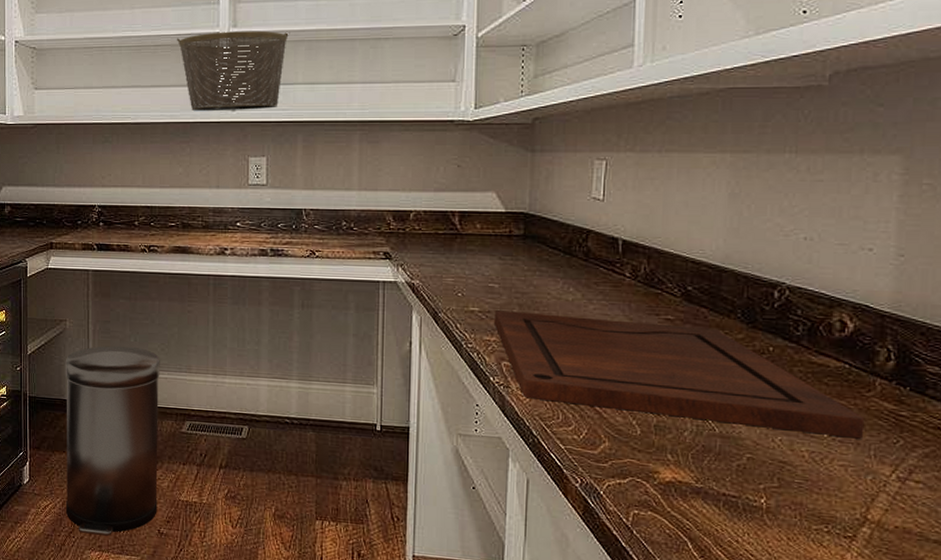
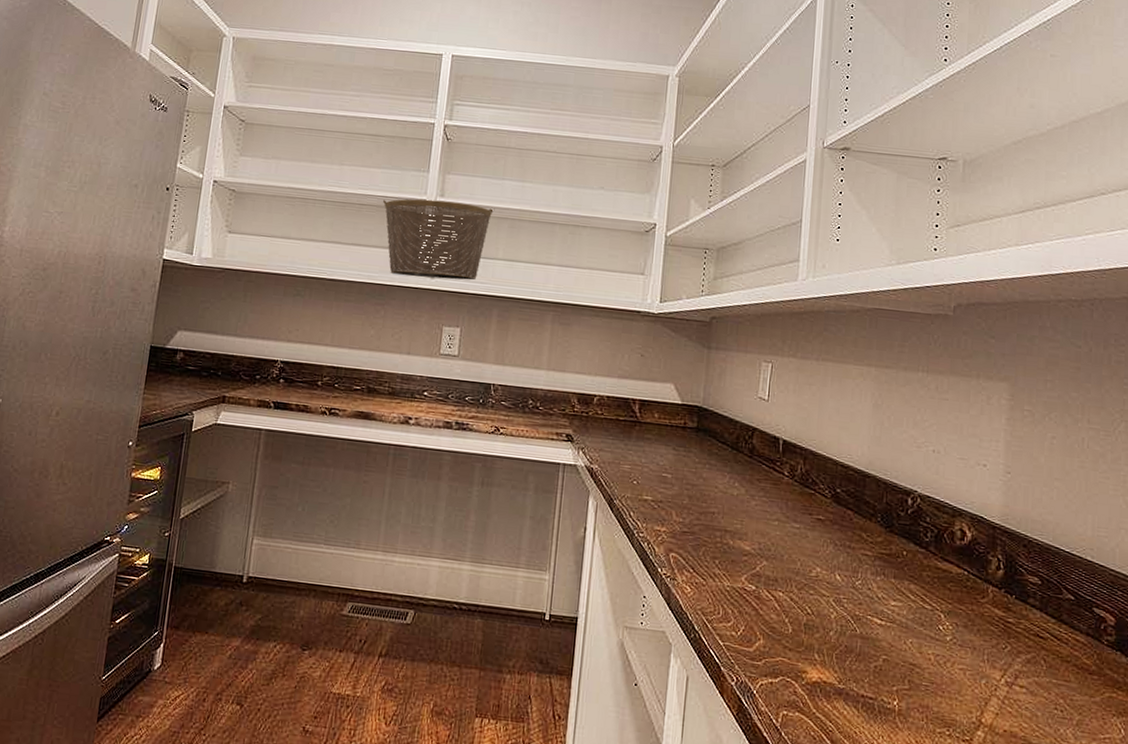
pedal bin: present [65,345,160,536] -> none [199,513,328,734]
cutting board: present [495,310,865,439] -> none [665,500,980,644]

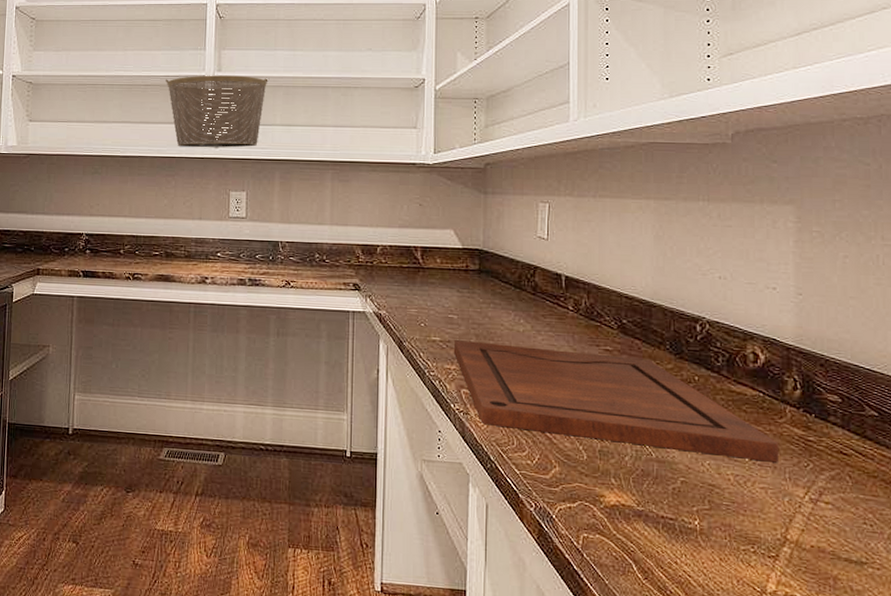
cutting board: none [665,500,980,644] -> present [454,340,780,463]

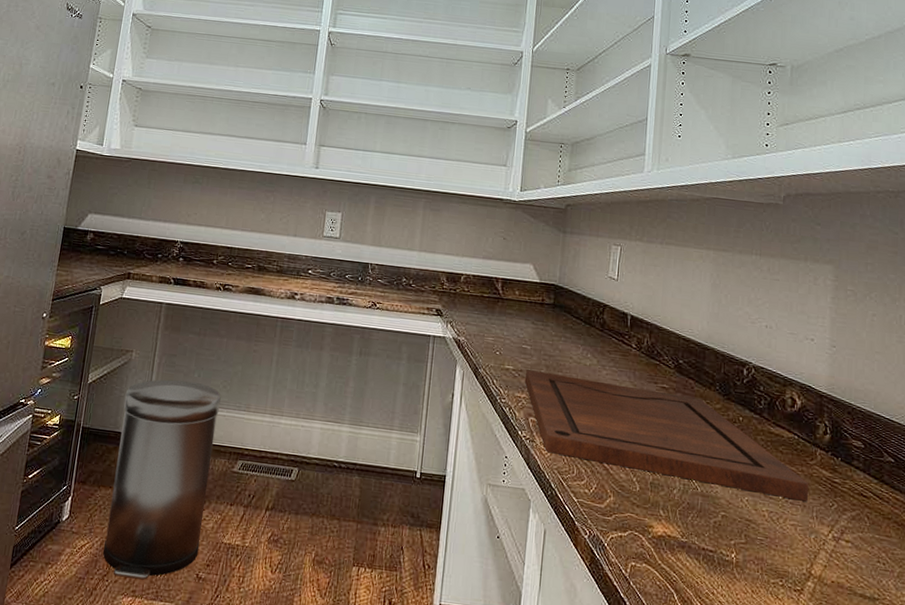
pedal bin: none [41,371,141,568] -> present [103,379,221,580]
basket: present [165,75,270,148] -> none [272,97,373,170]

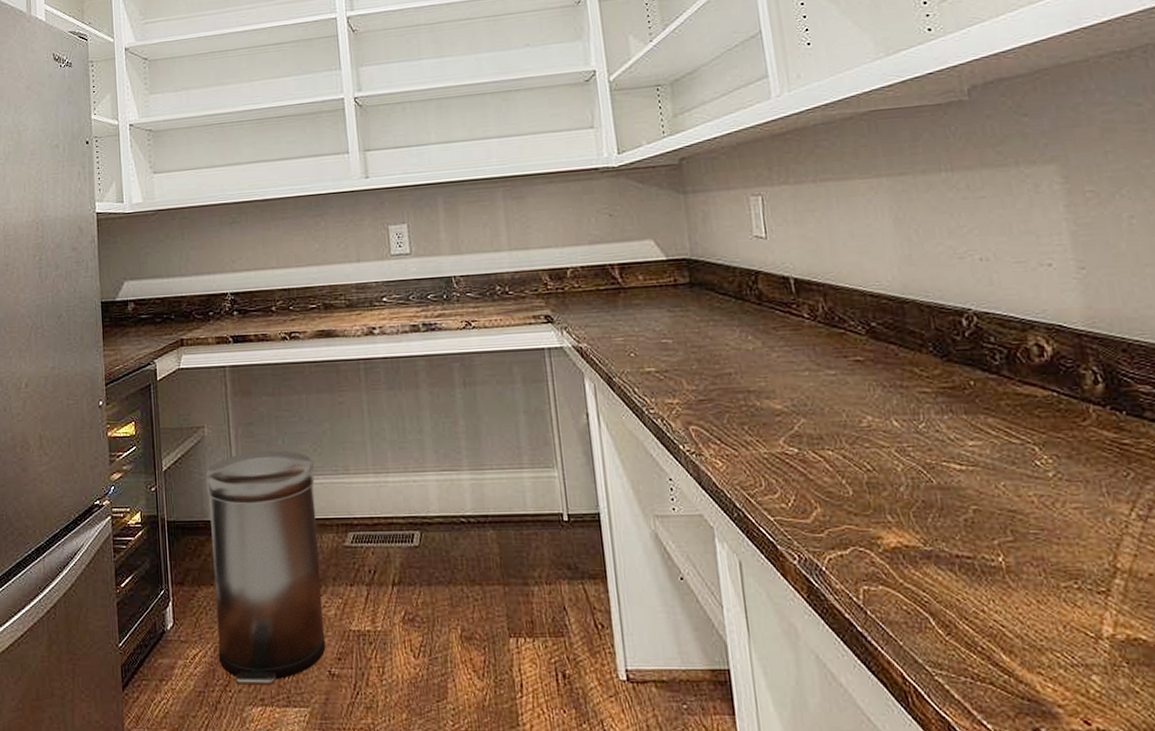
cutting board: present [525,370,809,502] -> none [673,366,1091,476]

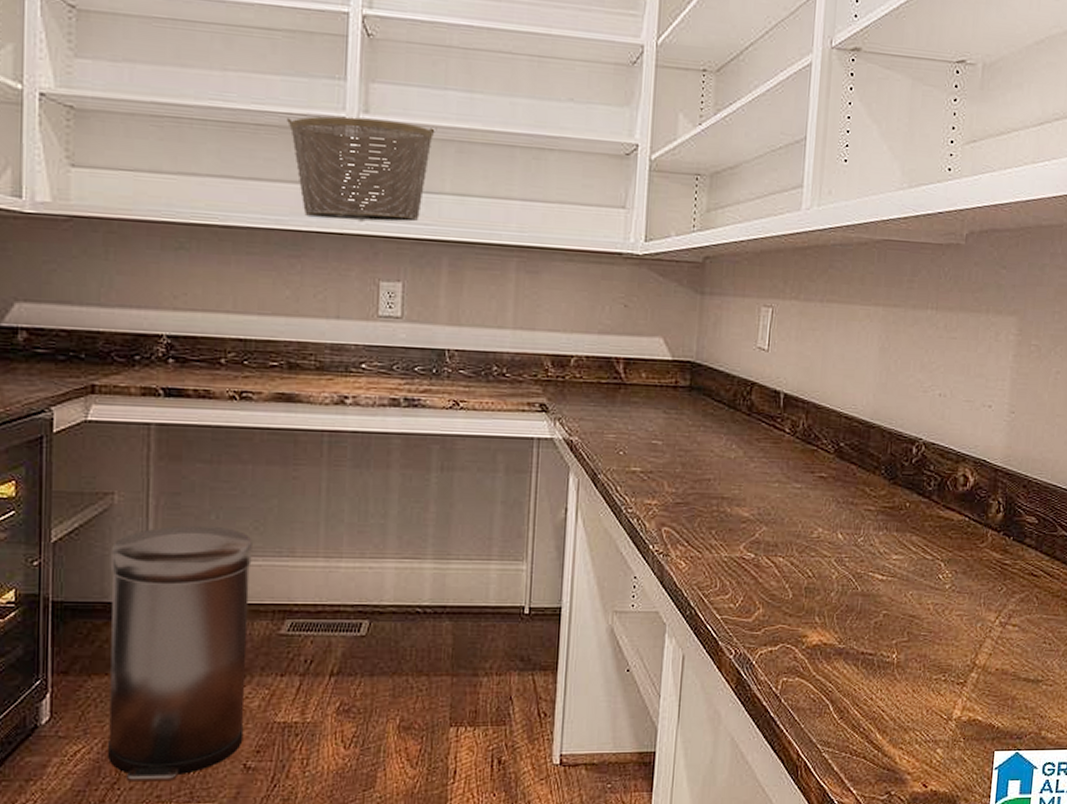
basket: none [299,90,418,182] -> present [286,116,437,222]

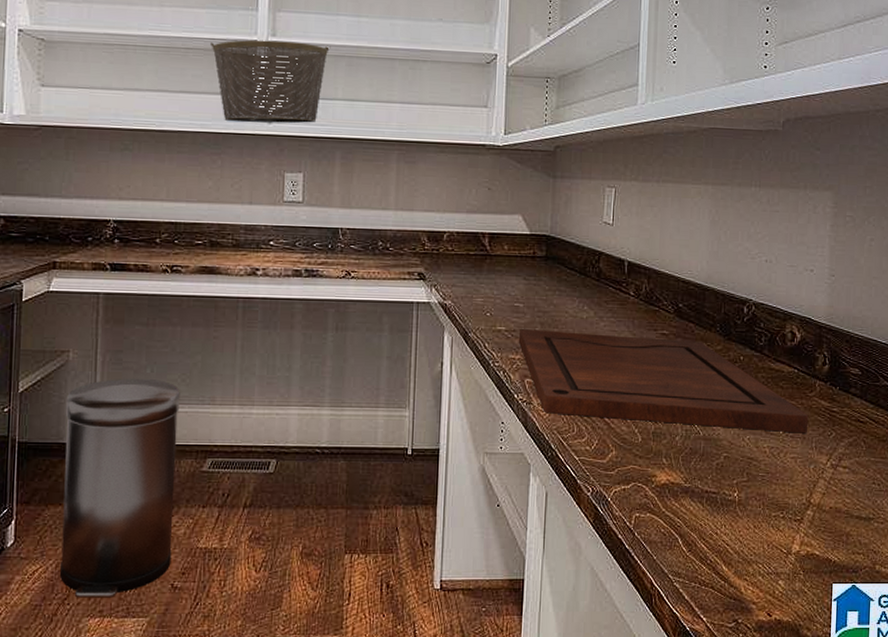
cutting board: none [656,470,978,588] -> present [519,329,809,433]

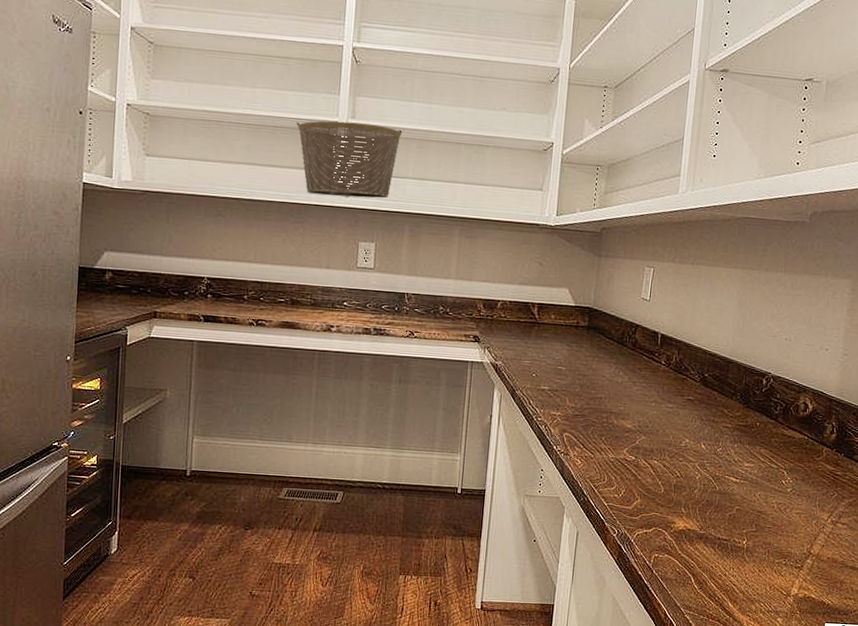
pedal bin: present [60,378,180,598] -> none [156,415,262,601]
cutting board: present [519,329,809,433] -> none [560,389,815,493]

